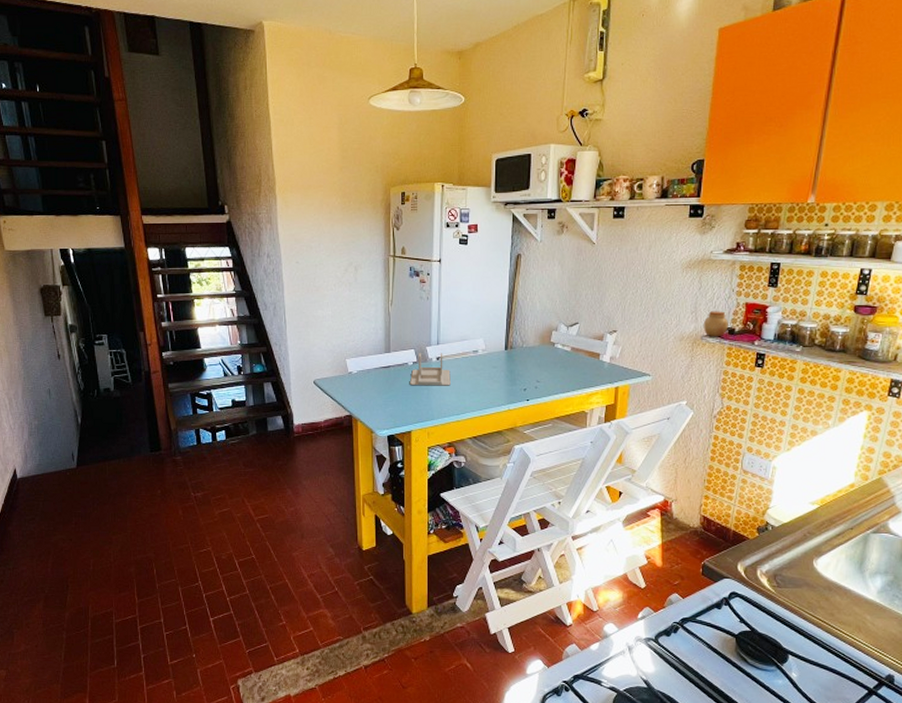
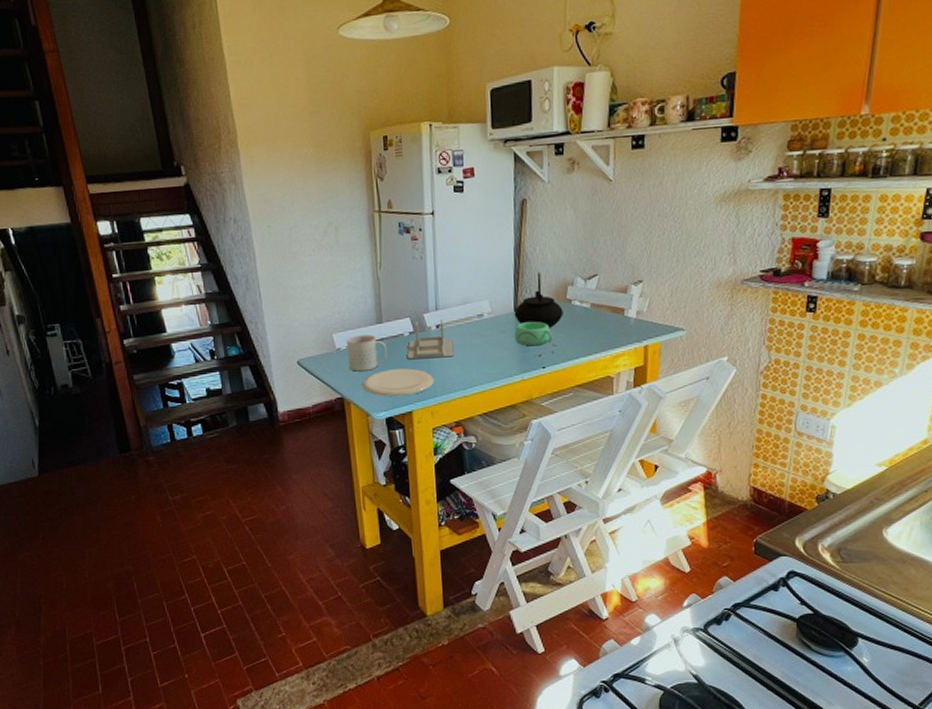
mug: none [358,362,393,393] -> present [346,334,388,372]
plate: none [369,393,432,418] -> present [362,368,435,397]
mug: none [504,359,537,381] -> present [514,321,553,347]
teapot: none [505,317,547,366] -> present [514,271,563,328]
jar: present [703,311,728,337] -> none [743,249,773,281]

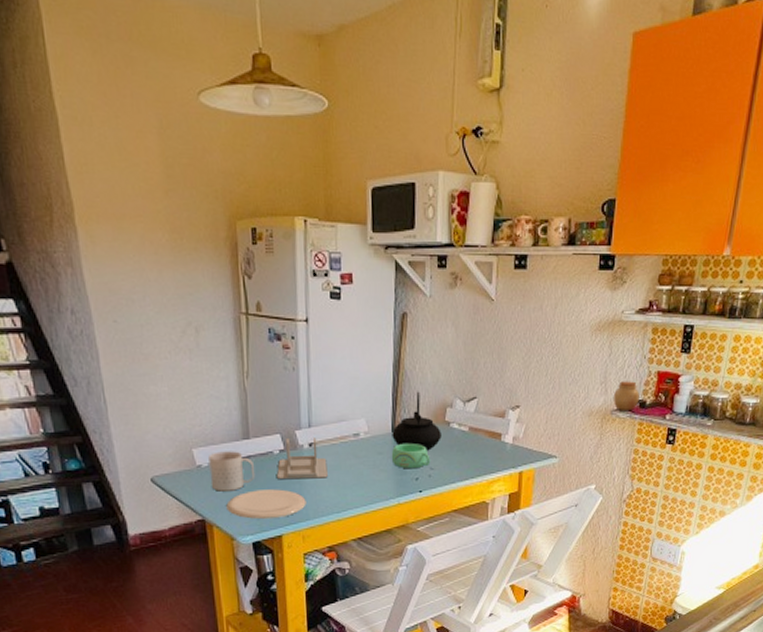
jar: none [743,249,773,281] -> present [613,381,640,412]

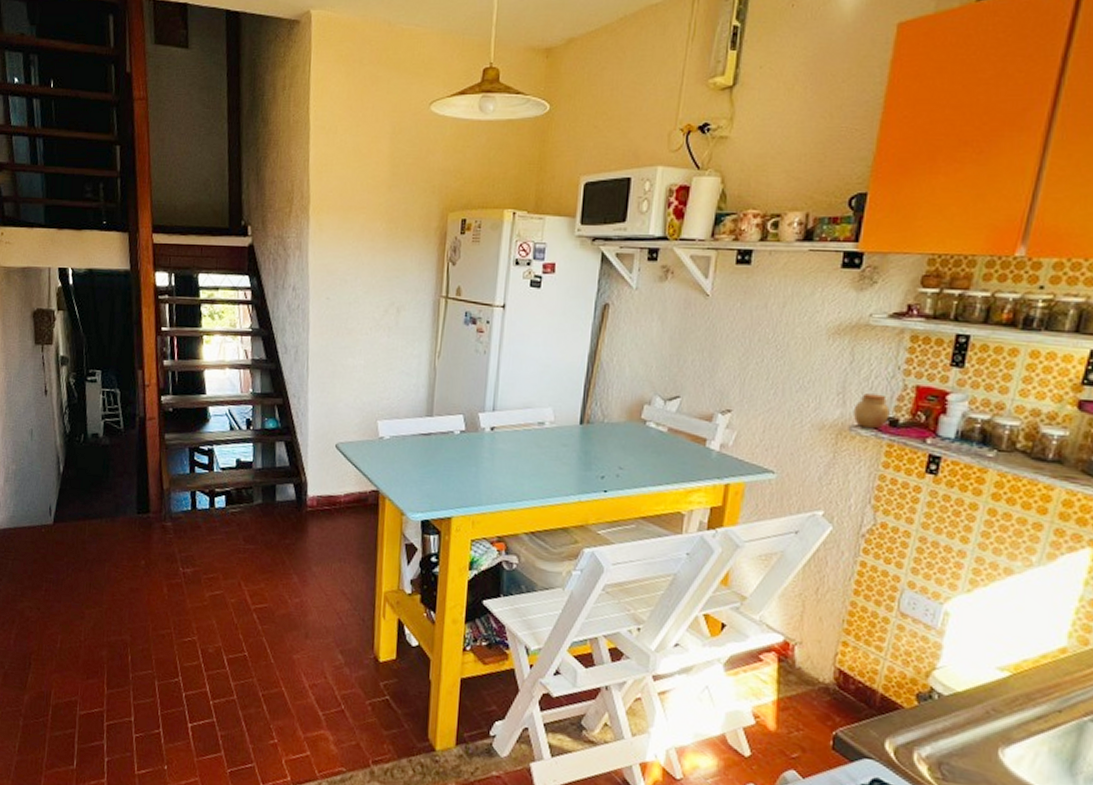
mug: present [208,451,256,492] -> none [389,425,434,466]
plate: present [226,489,306,520] -> none [401,467,481,499]
napkin holder: present [277,438,328,480] -> none [455,420,507,465]
mug: present [391,442,431,469] -> none [576,437,620,467]
teapot: present [392,391,442,451] -> none [579,384,636,449]

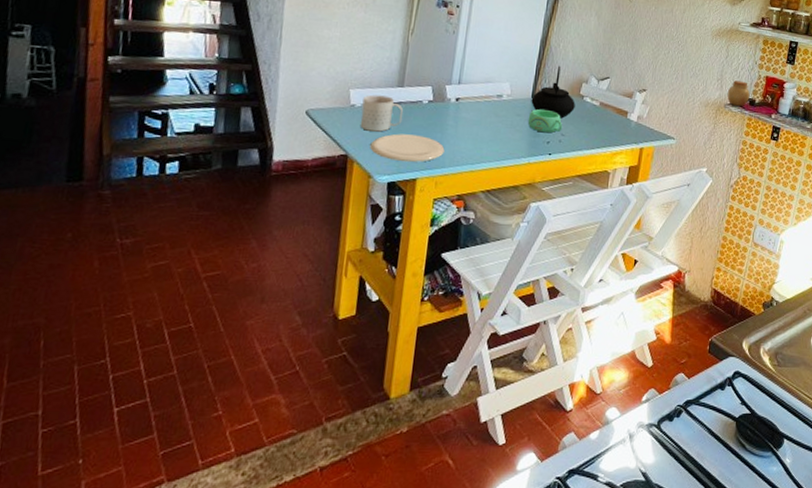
mug: none [389,425,434,466] -> present [359,94,404,132]
plate: none [401,467,481,499] -> present [370,133,445,162]
mug: none [576,437,620,467] -> present [527,109,563,133]
teapot: none [579,384,636,449] -> present [531,65,575,119]

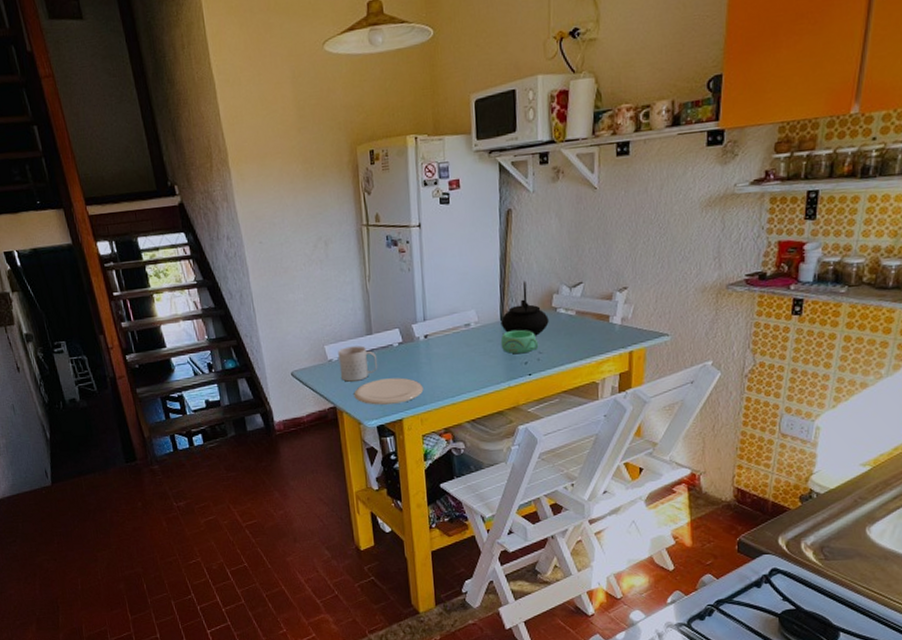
jar: present [727,80,750,107] -> none [728,253,759,285]

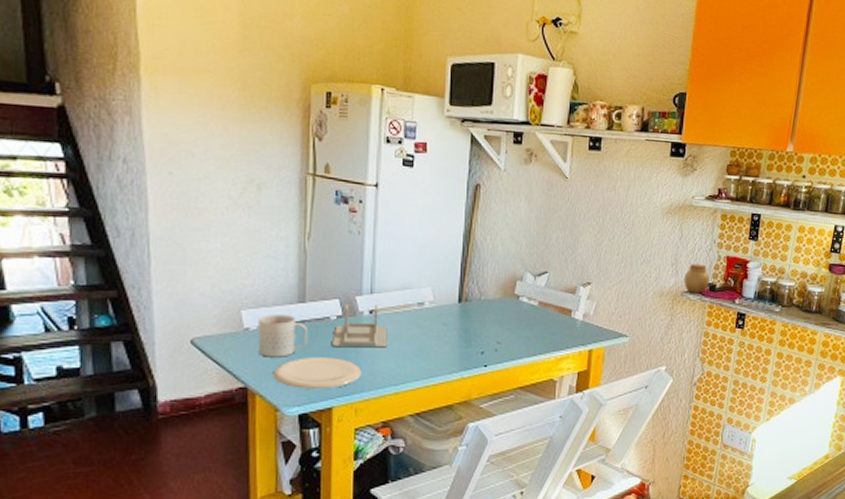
napkin holder: none [397,330,442,370] -> present [332,304,388,348]
teapot: present [500,280,549,336] -> none [458,262,510,324]
mug: present [500,329,539,354] -> none [456,314,498,342]
jar: none [728,253,759,285] -> present [683,264,710,294]

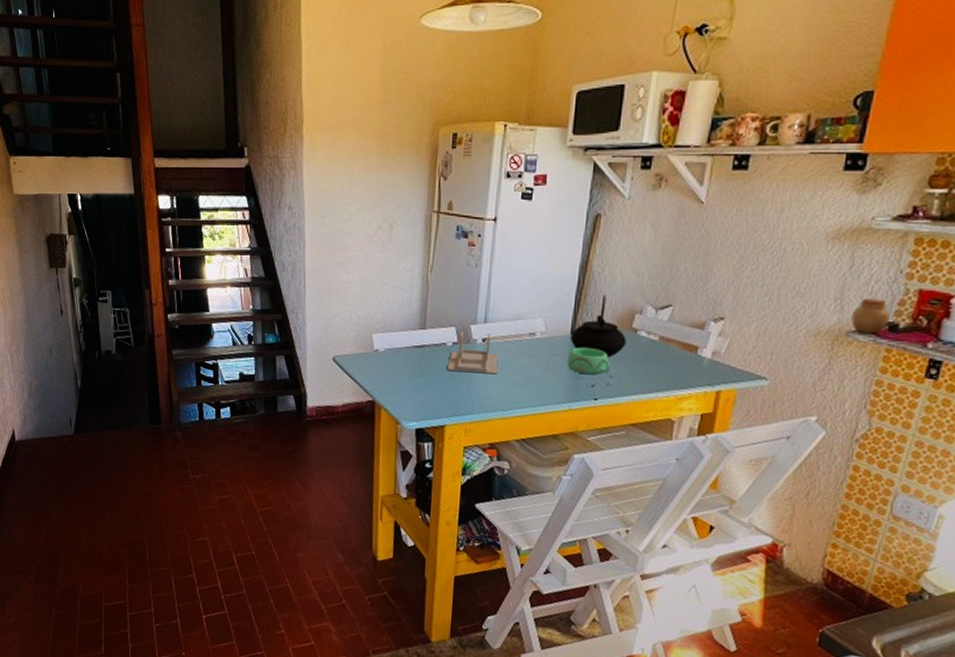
mug: present [257,314,309,357] -> none [384,338,428,377]
plate: present [273,357,362,390] -> none [396,378,473,409]
mug: none [456,314,498,342] -> present [567,347,611,375]
teapot: none [458,262,510,324] -> present [570,294,627,358]

